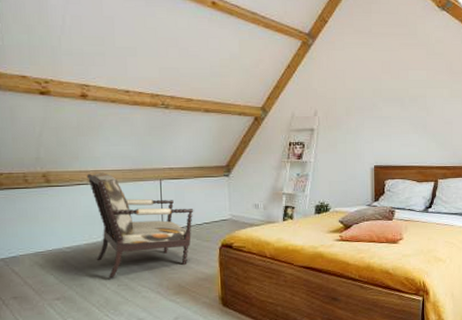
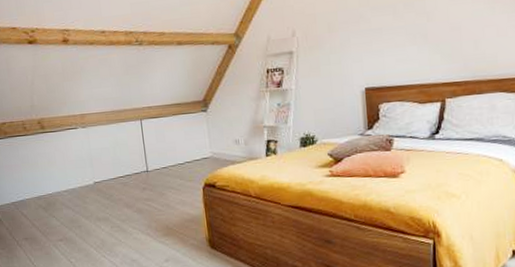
armchair: present [86,172,194,279] -> none [74,116,175,220]

